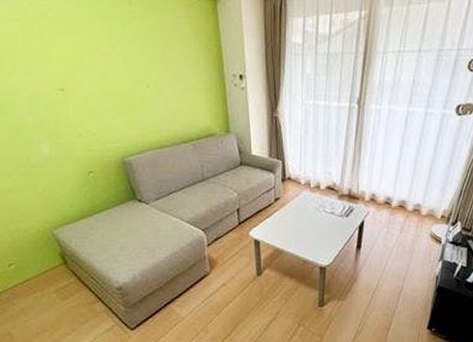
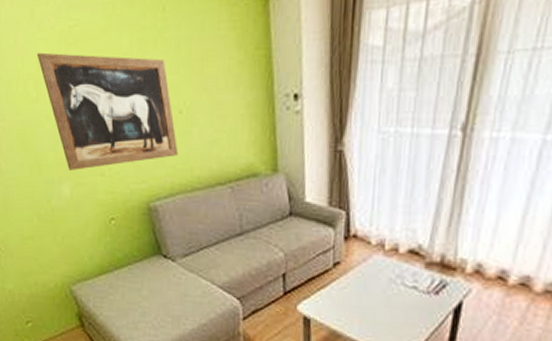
wall art: none [11,31,148,132] -> present [36,52,179,170]

